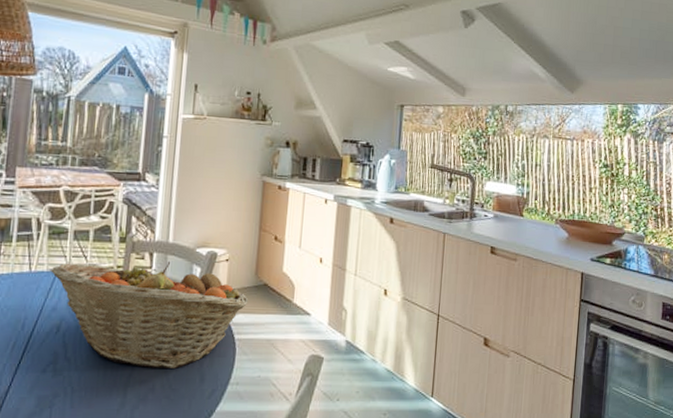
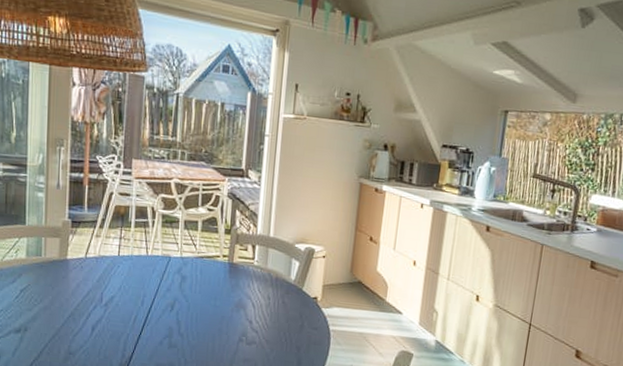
fruit basket: present [51,262,249,368] -> none [165,249,343,351]

